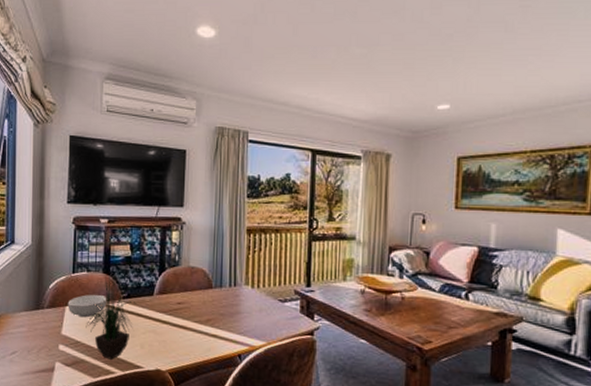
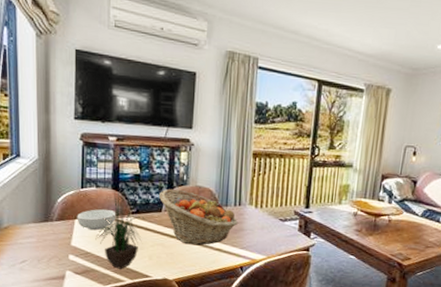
fruit basket: none [150,270,234,332] -> present [158,188,238,246]

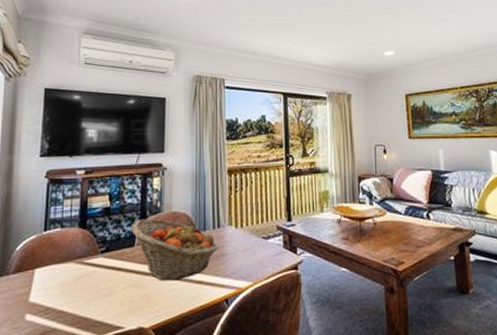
cereal bowl: present [77,209,116,231] -> none [37,252,83,280]
potted plant: present [96,191,146,269] -> none [59,229,117,324]

